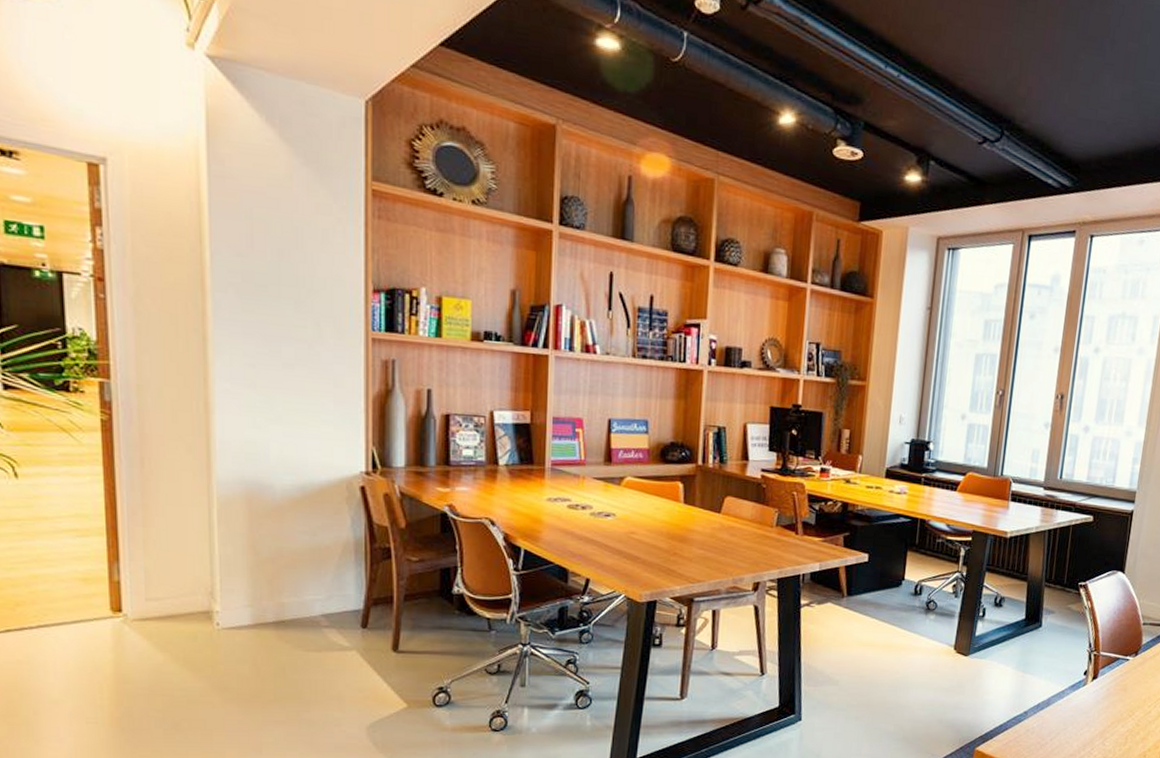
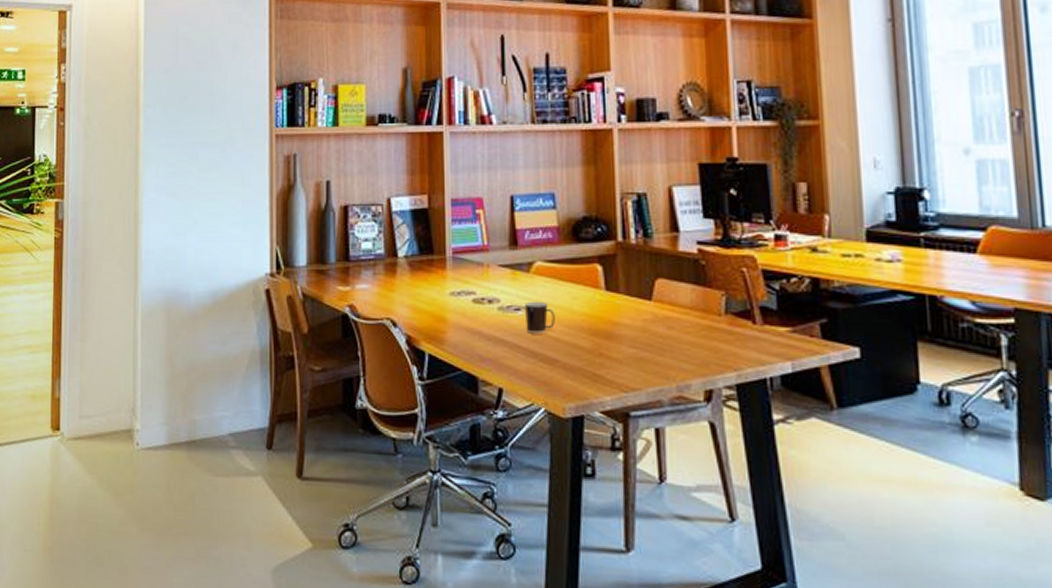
mug: none [613,509,640,536] -> present [524,301,555,334]

